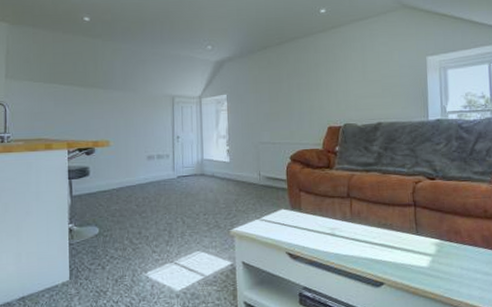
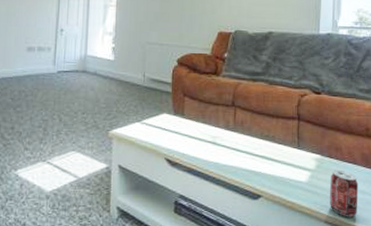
beverage can: none [452,253,482,300] -> present [330,170,359,217]

